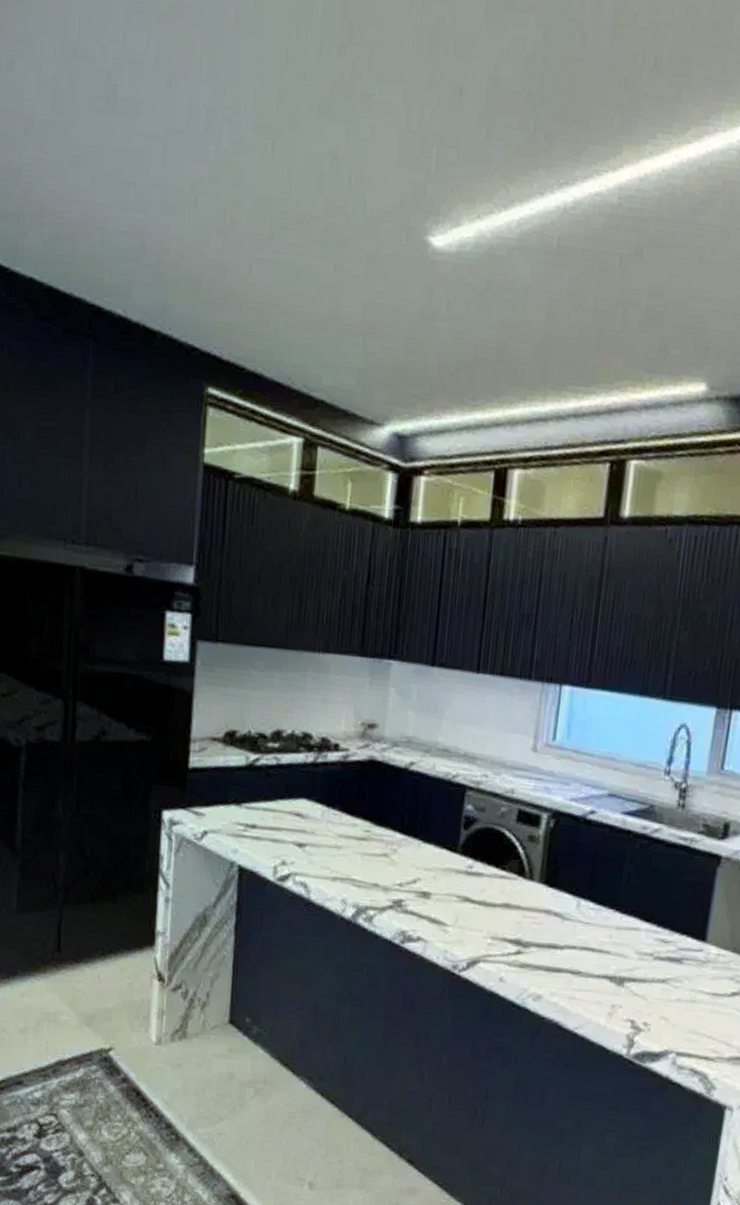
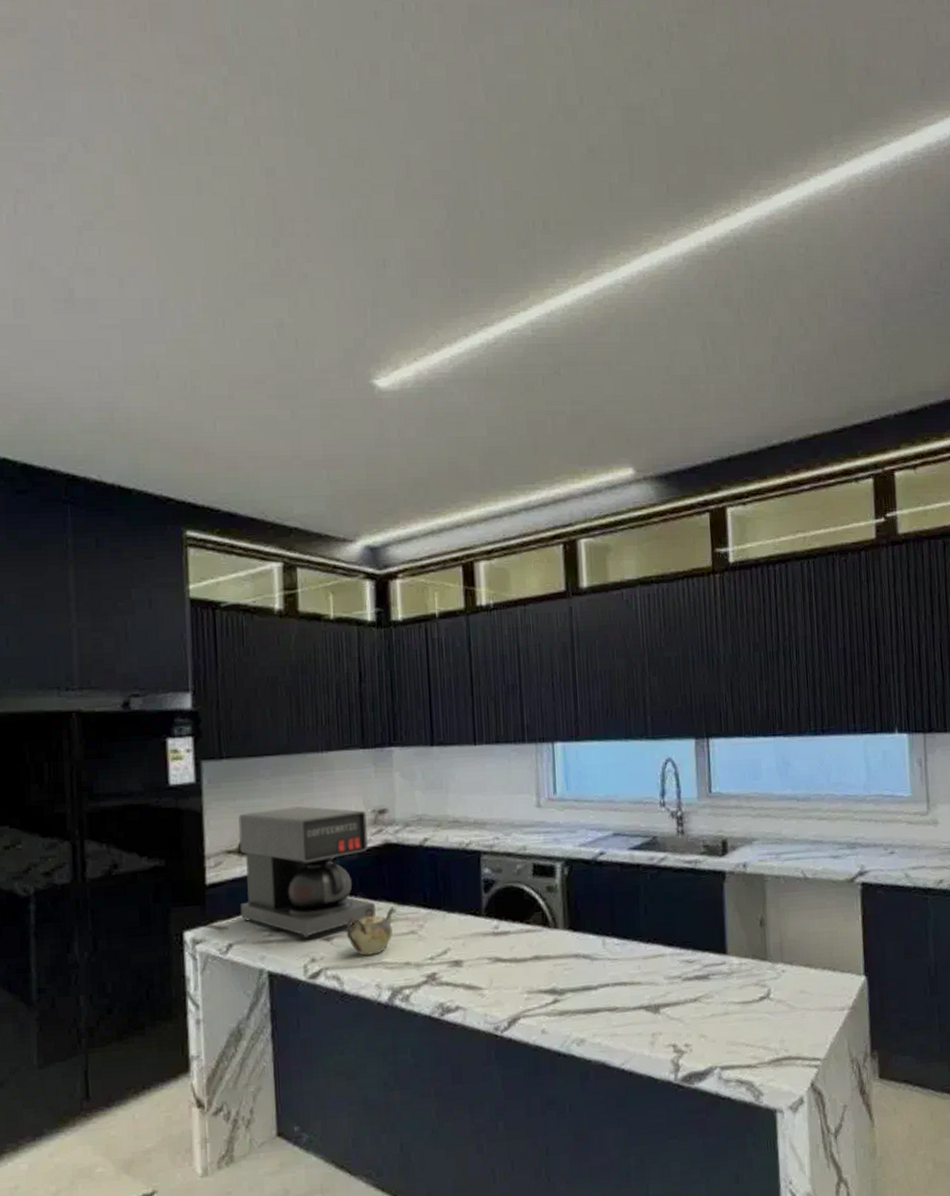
coffee maker: none [219,702,355,841] -> present [238,806,376,939]
teapot: none [319,822,372,870] -> present [346,907,396,956]

